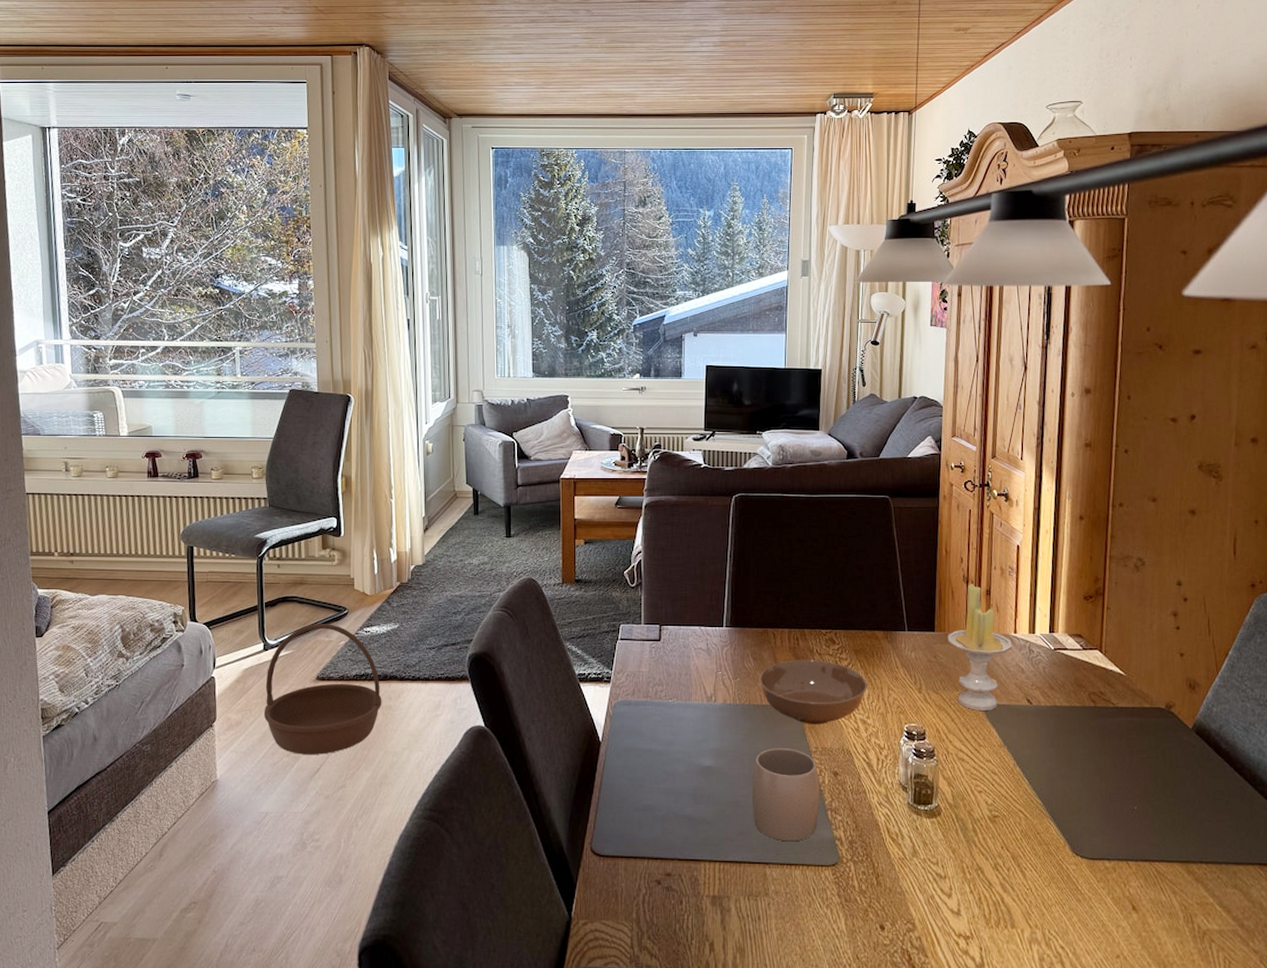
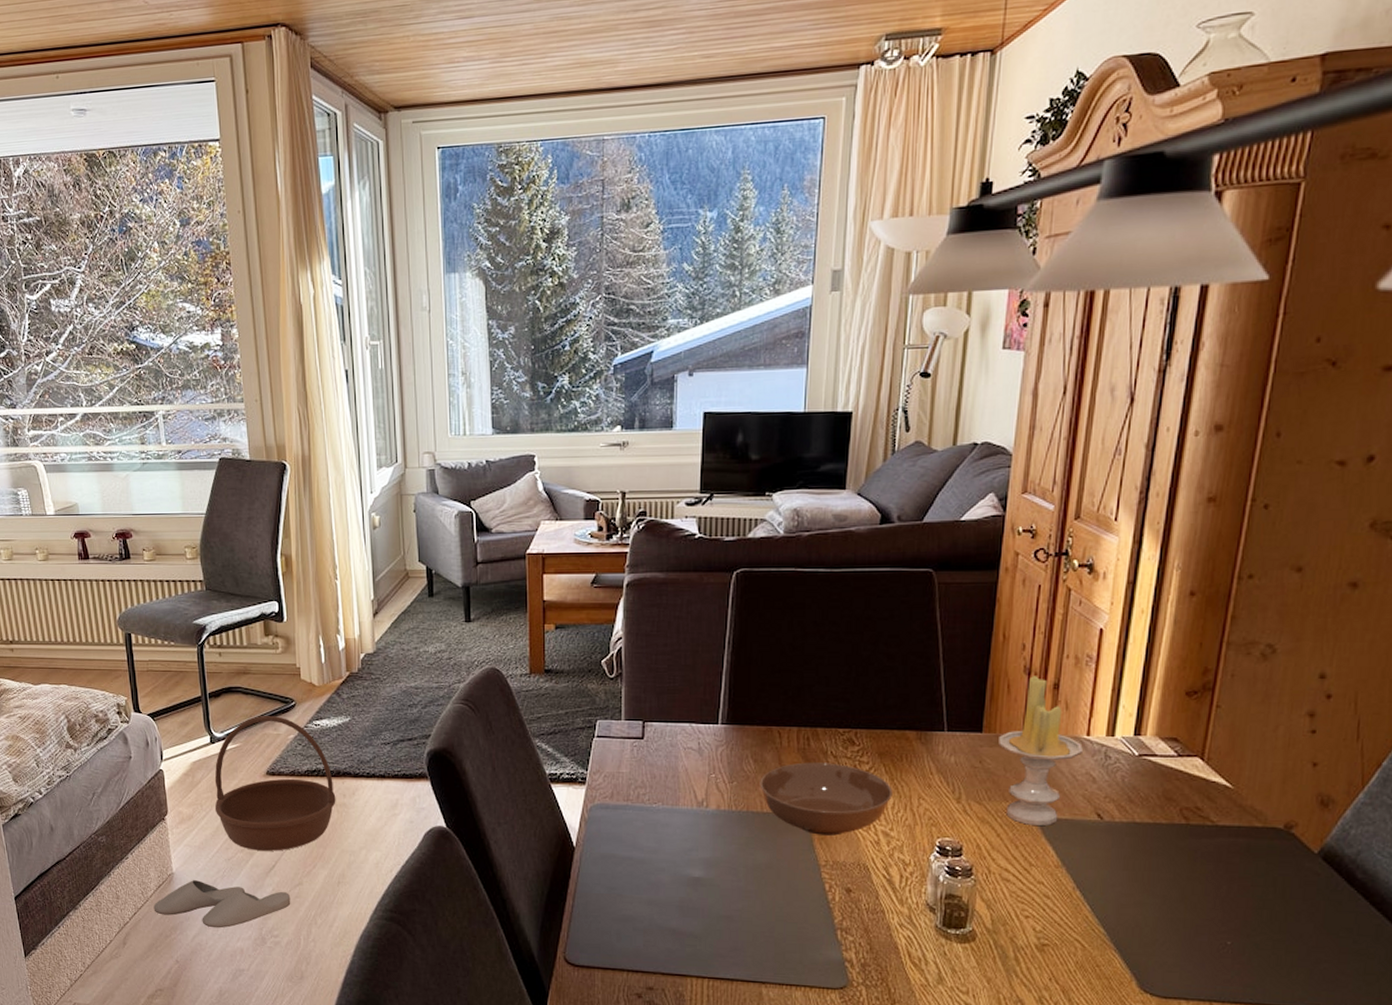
slippers: none [194,786,334,835] -> present [153,880,291,928]
mug: present [751,748,819,842] -> none [747,860,828,961]

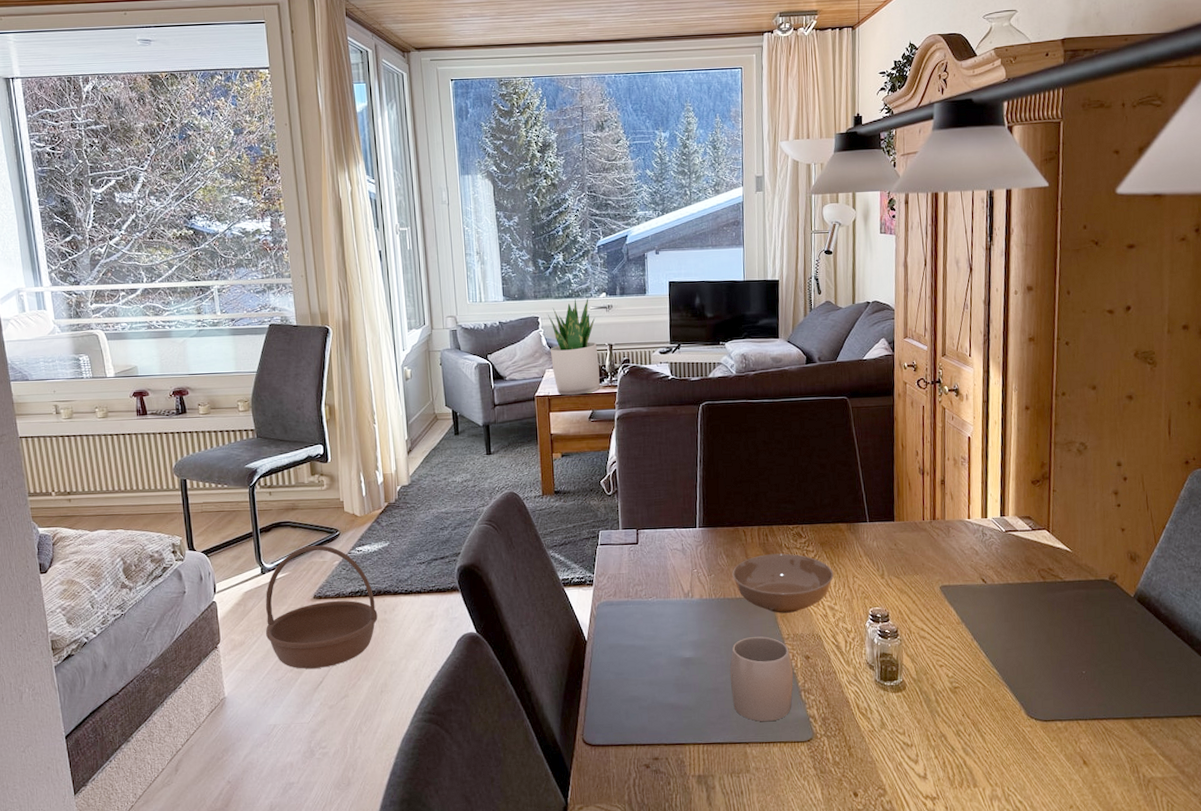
slippers: present [153,880,291,928] -> none [206,702,338,746]
planter: none [545,432,607,554] -> present [547,298,600,396]
mug: none [747,860,828,961] -> present [729,636,793,722]
candle: present [999,676,1083,825] -> none [907,475,966,592]

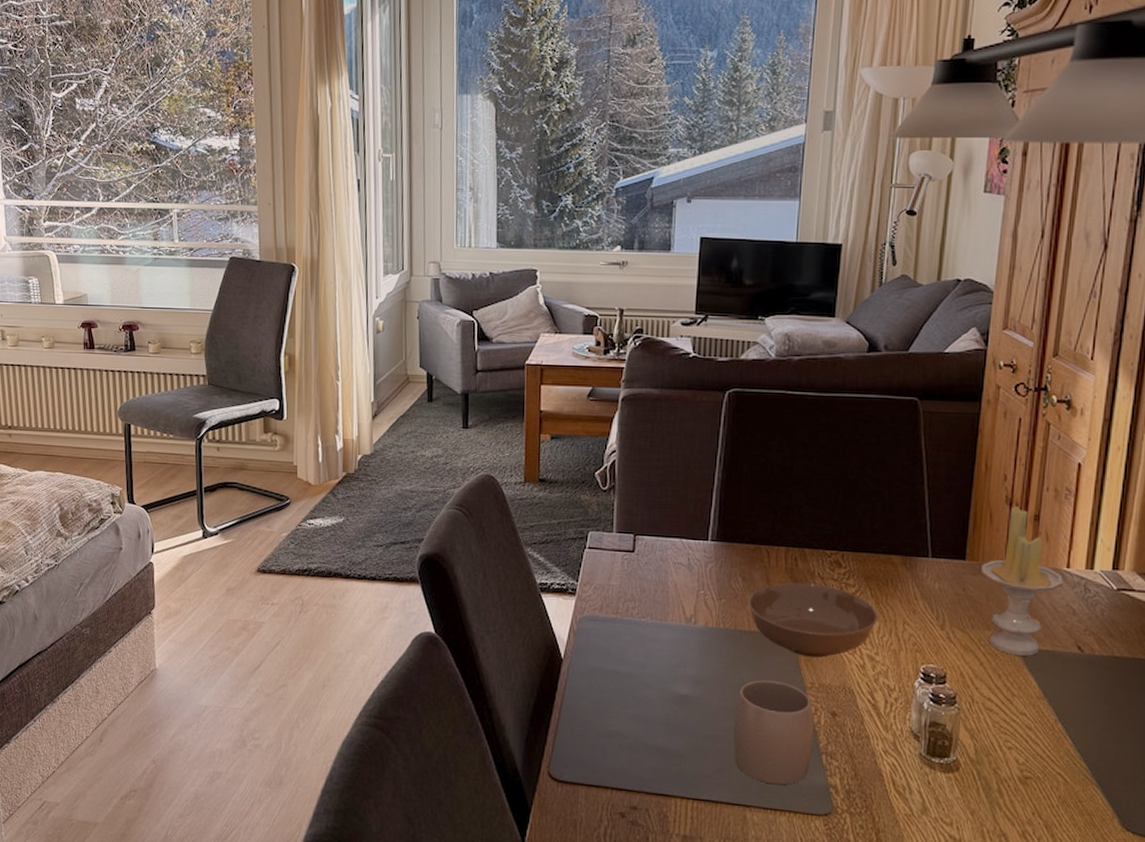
basket: present [265,545,378,669] -> none [202,511,326,651]
planter: present [547,298,600,396] -> none [547,250,606,367]
candle: none [907,475,966,592] -> present [981,506,1063,656]

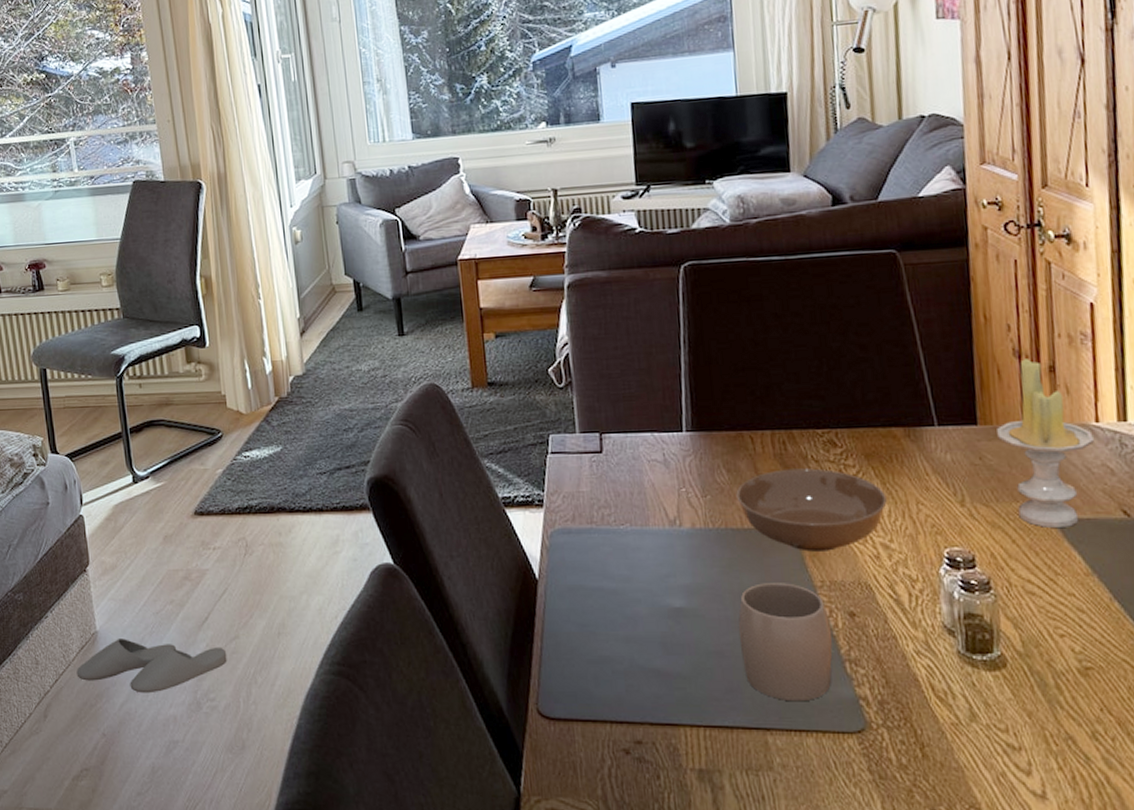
slippers: none [133,677,274,728] -> present [76,639,227,693]

